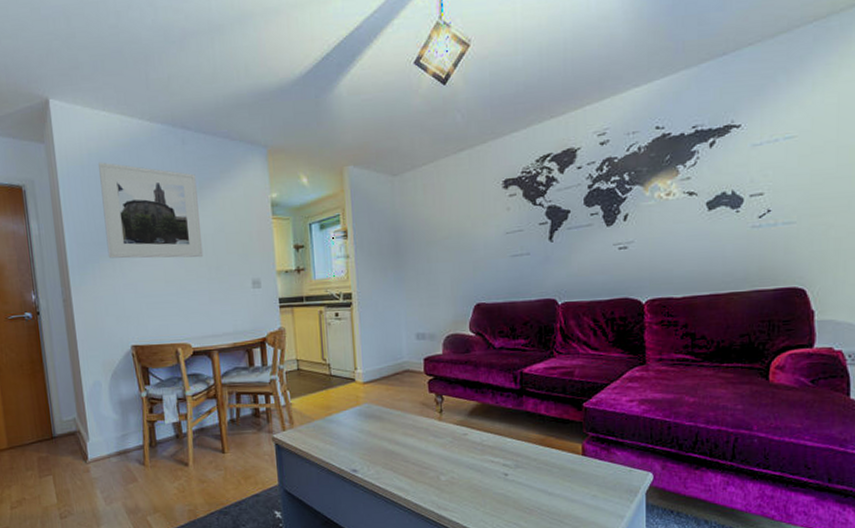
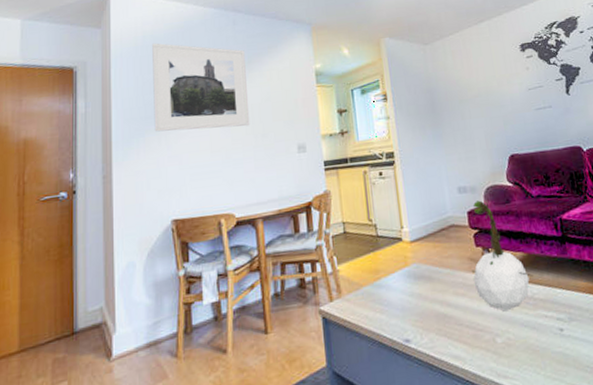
plant: none [423,348,484,454] -> present [472,200,533,312]

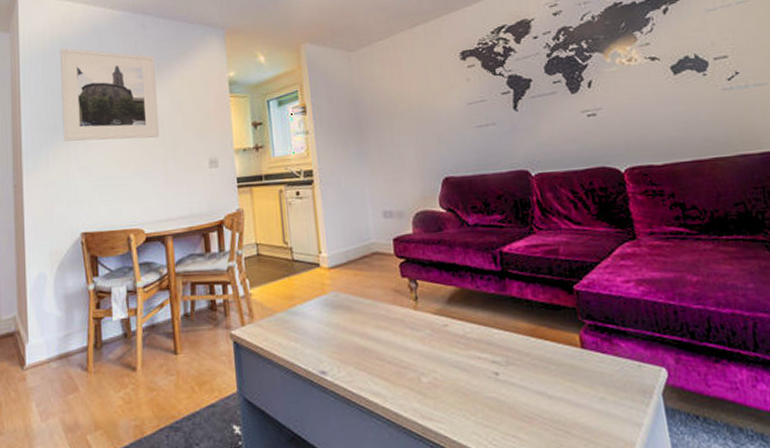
plant: present [472,200,533,312] -> none [396,227,466,350]

